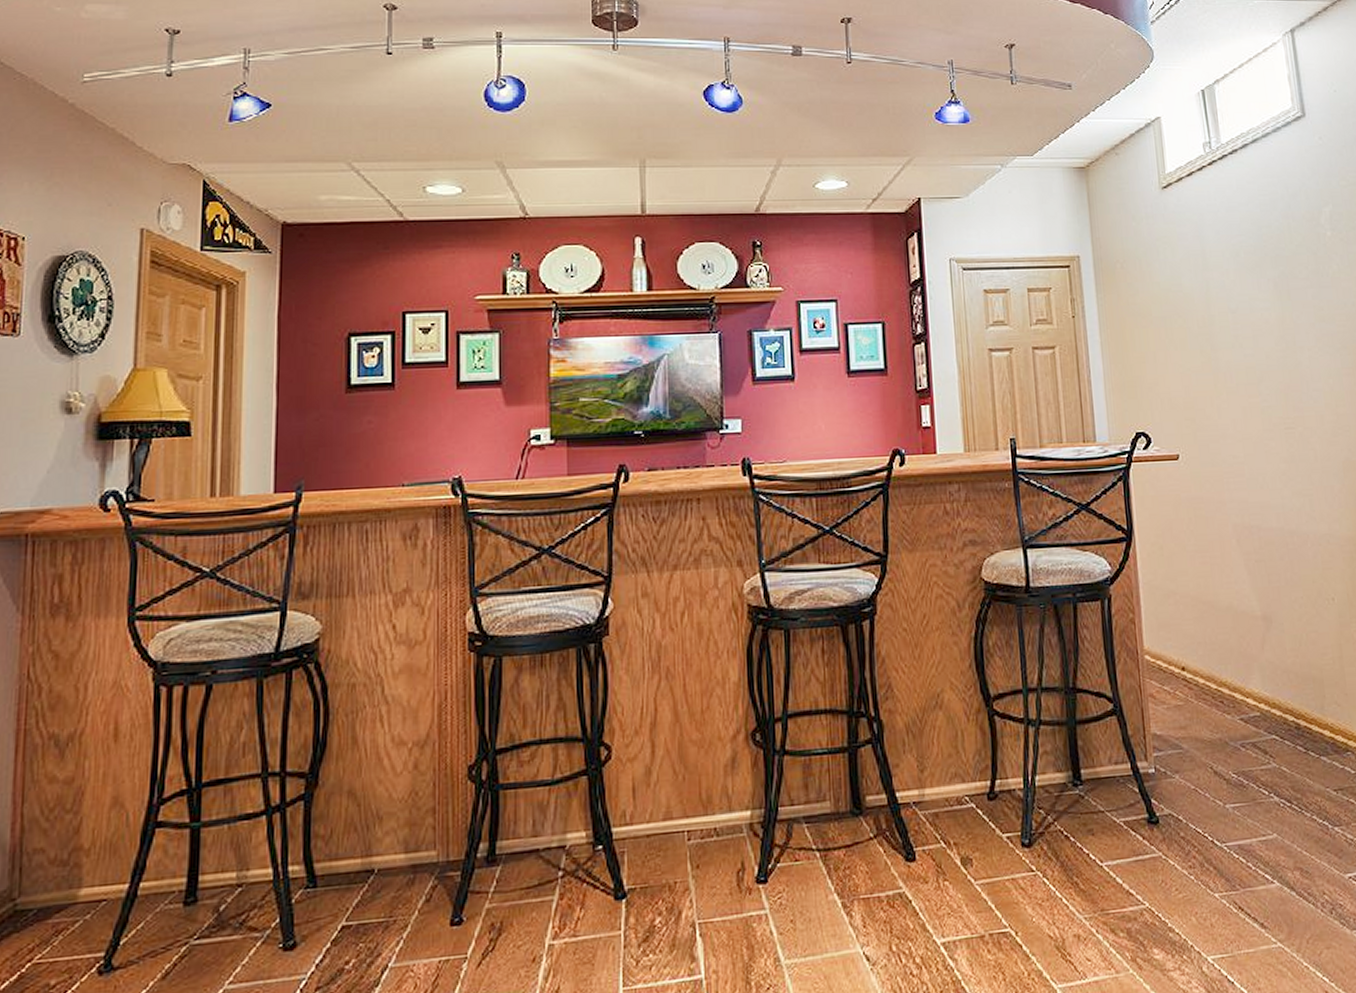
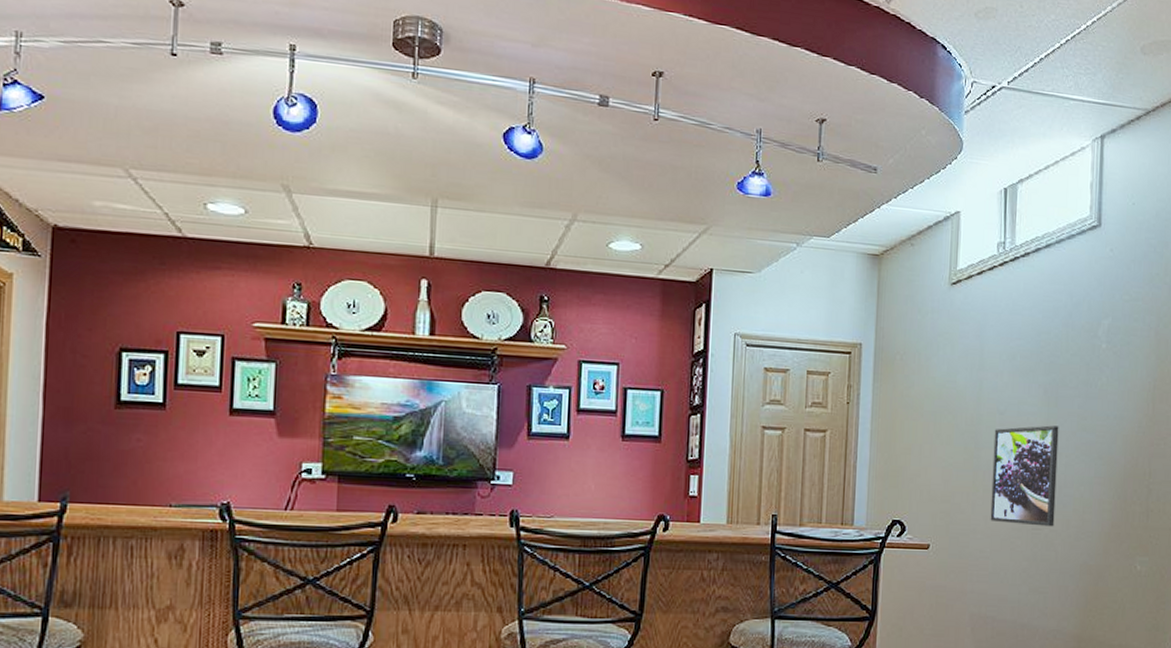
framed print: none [1229,319,1308,425] -> present [990,425,1059,527]

